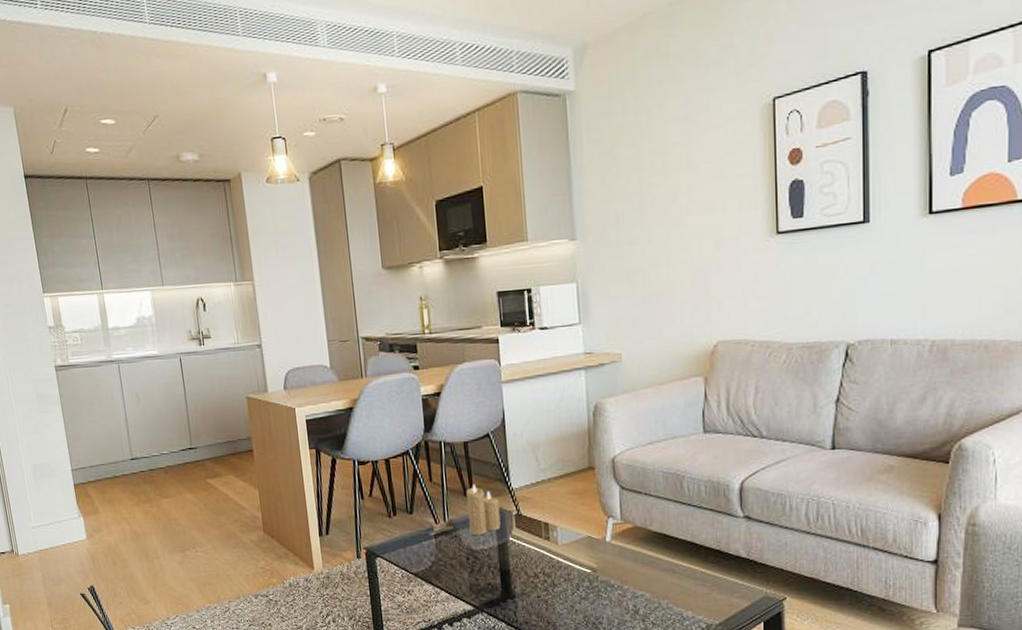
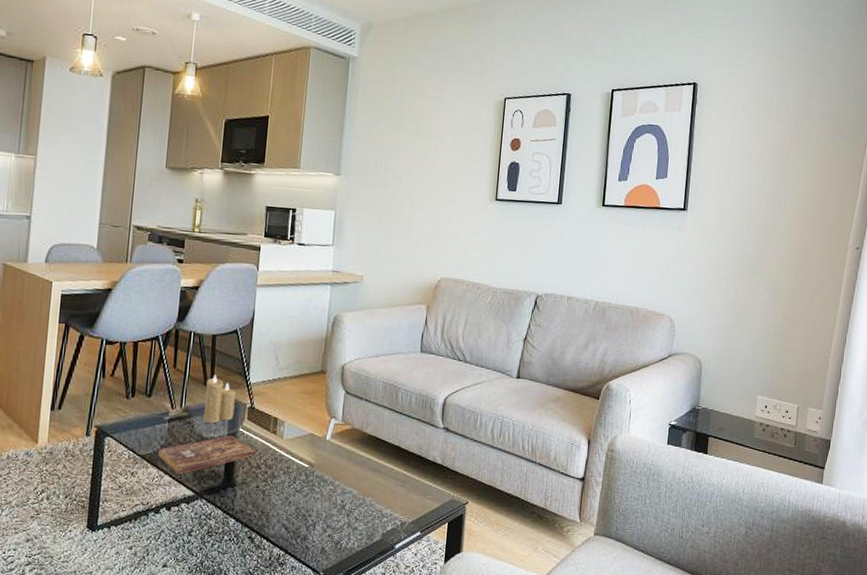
bible: none [430,545,531,589] -> present [158,435,256,474]

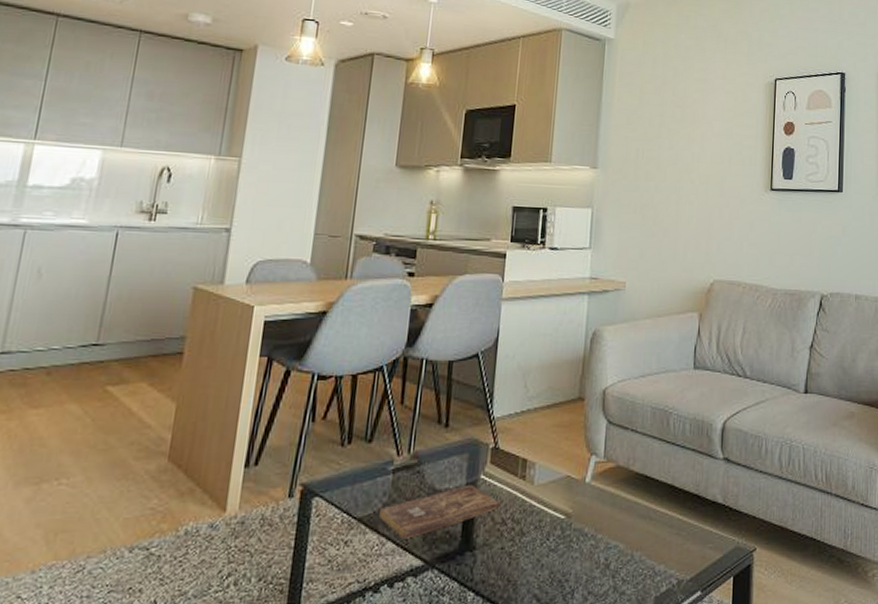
candle: present [203,375,236,424] -> none [436,410,476,472]

